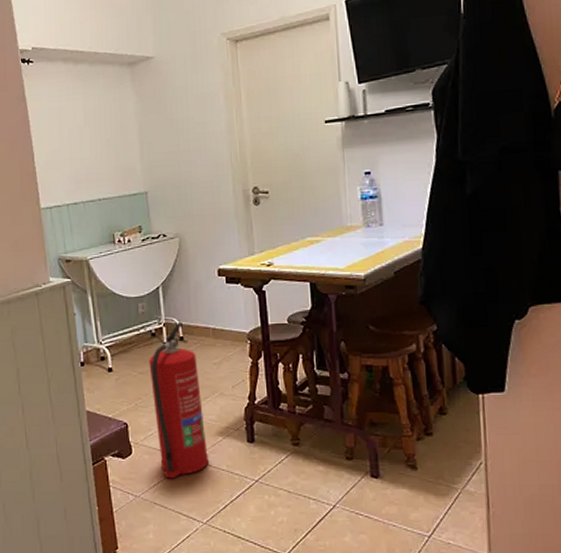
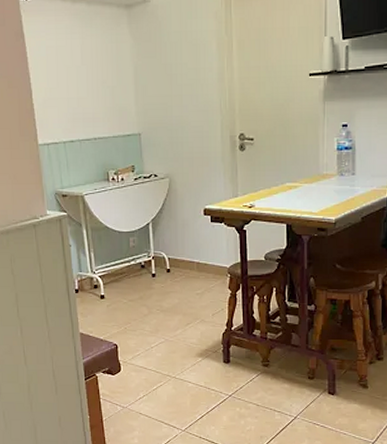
fire extinguisher: present [149,322,208,479] -> none [138,256,188,393]

